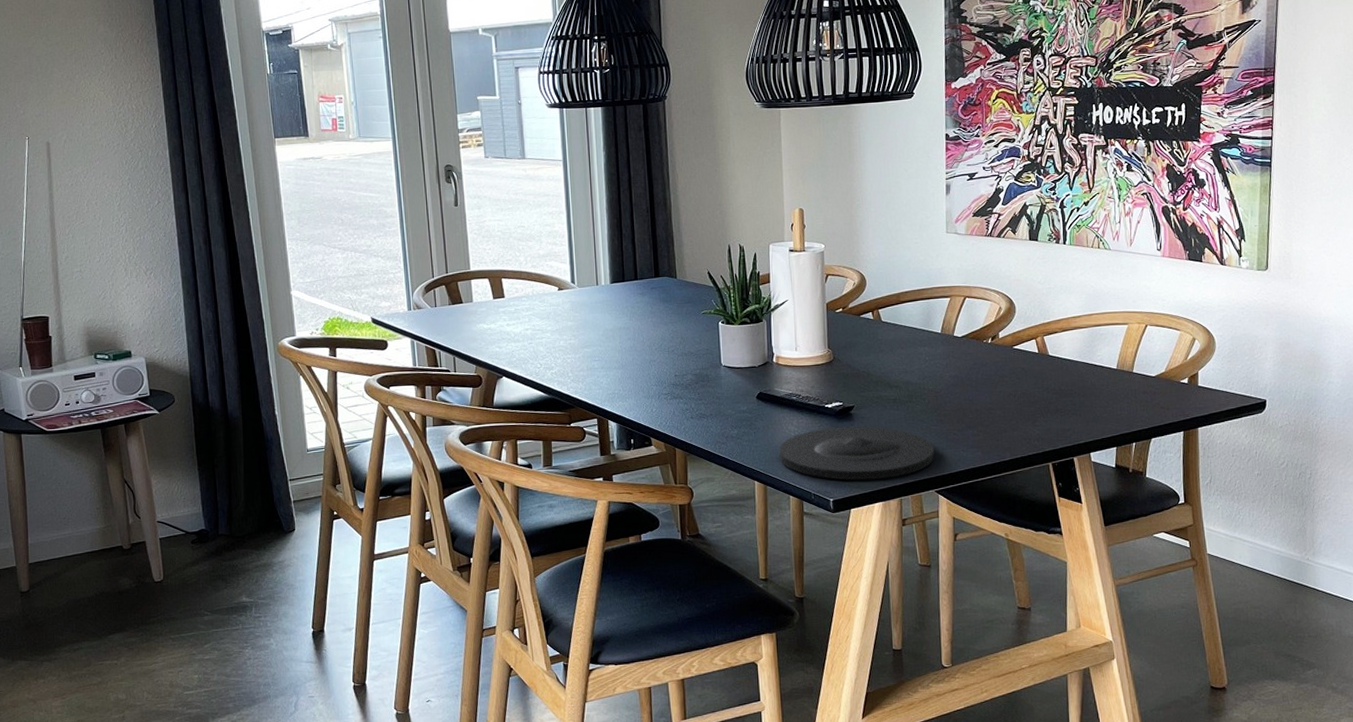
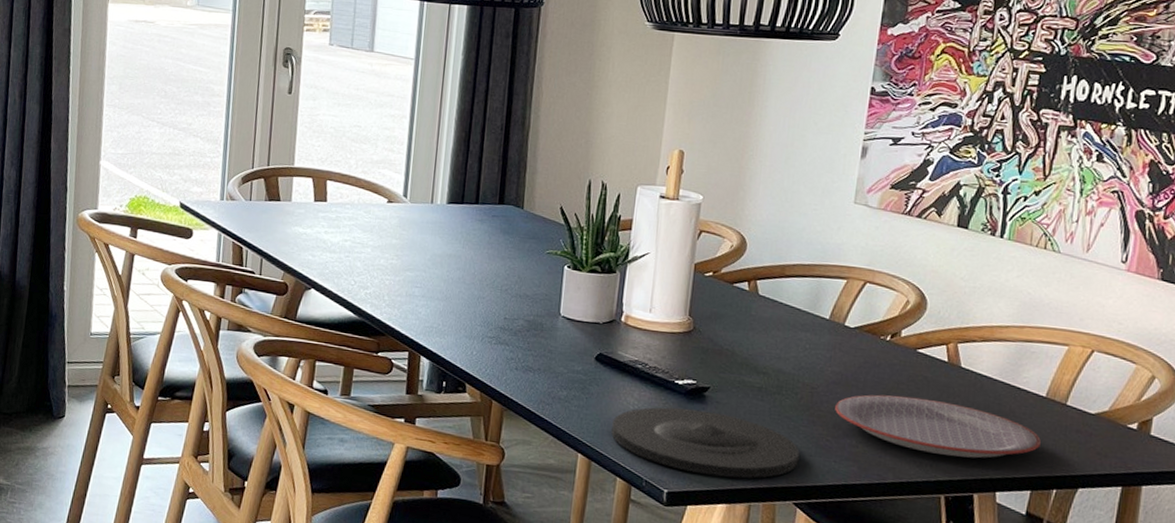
plate: none [956,386,1118,430] -> present [835,394,1041,459]

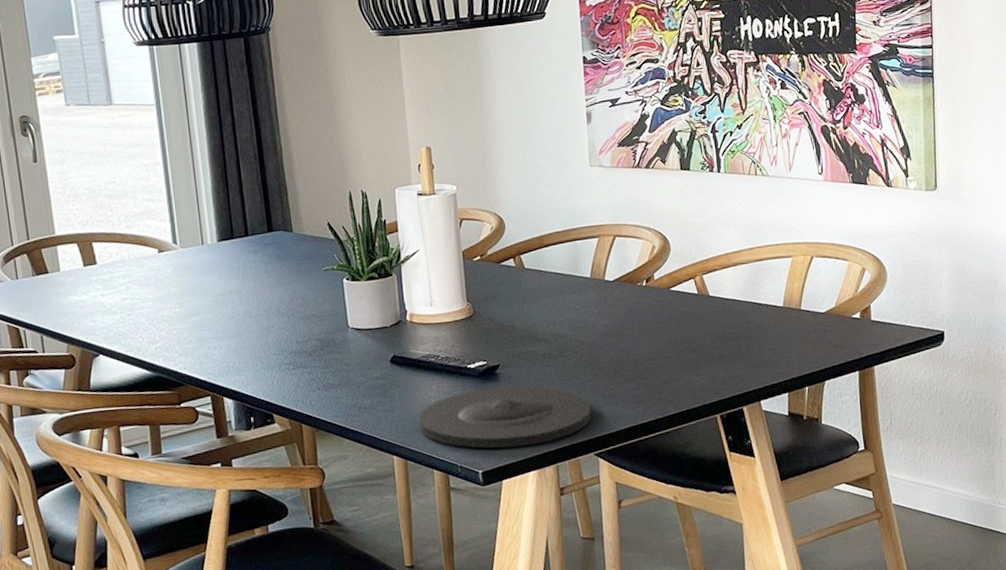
plate: present [835,394,1041,459] -> none [612,330,788,380]

